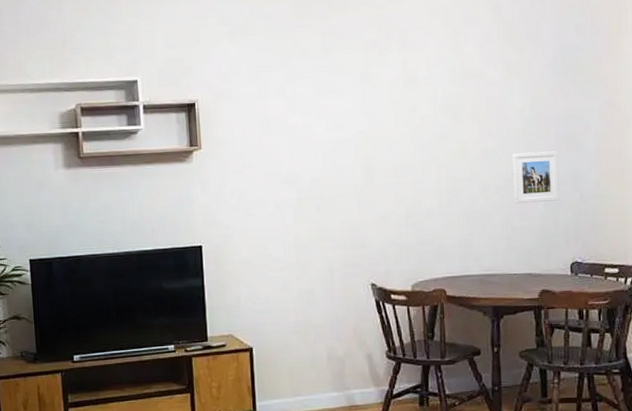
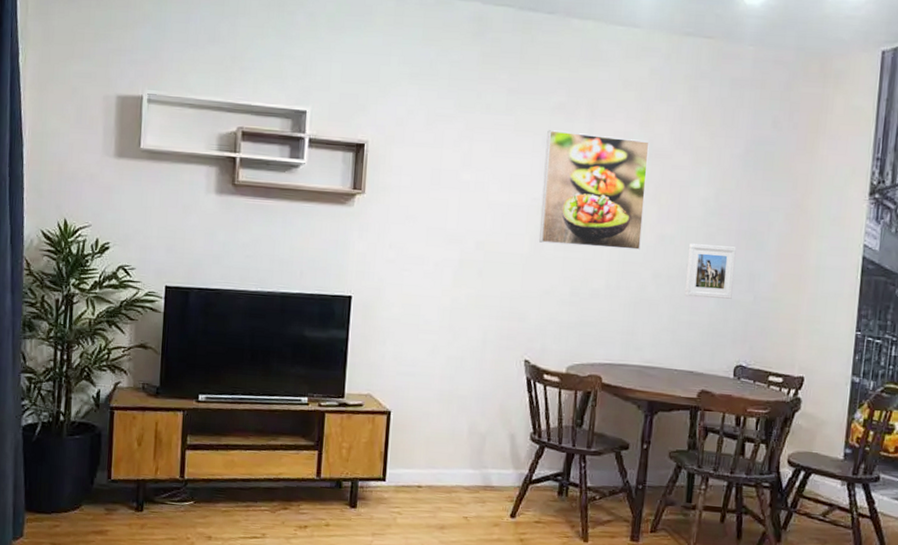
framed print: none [364,63,466,172] -> present [539,130,650,250]

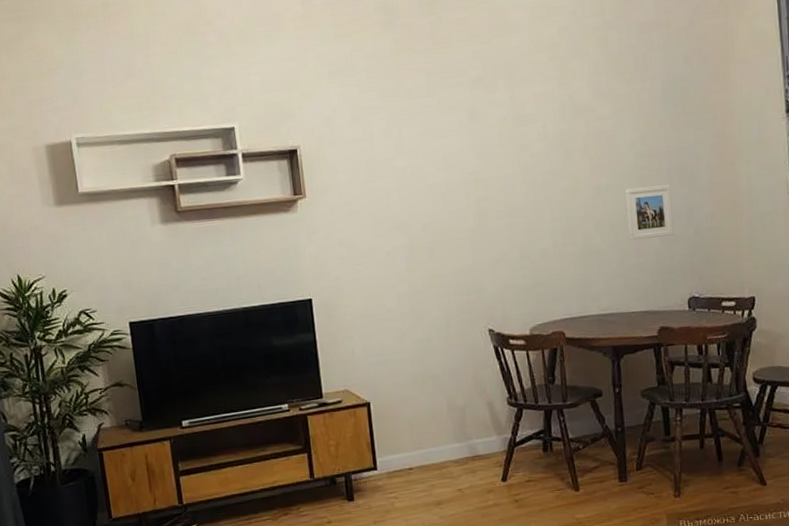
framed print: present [539,130,650,250] -> none [471,98,579,214]

